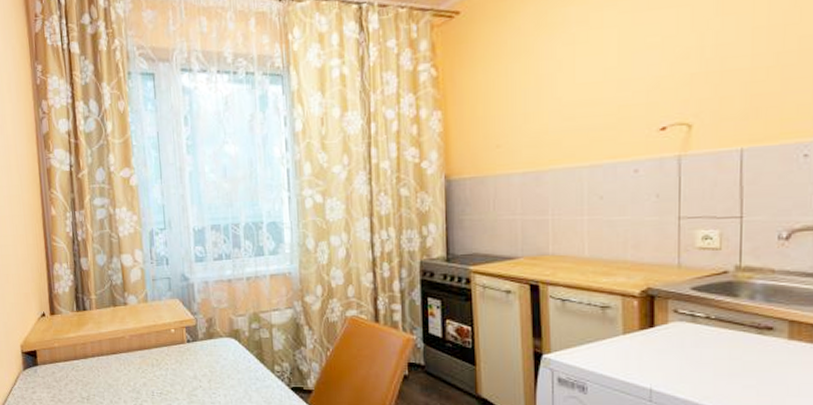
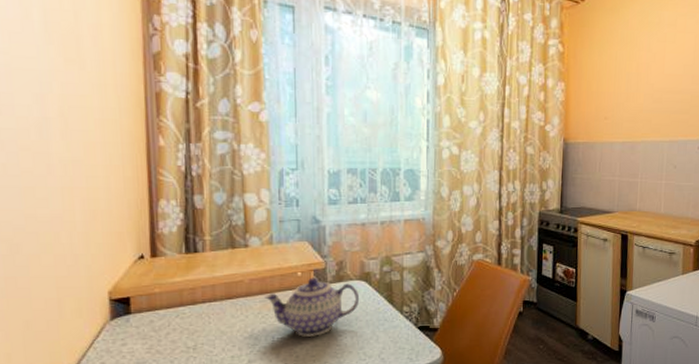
teapot: none [143,334,231,393] -> present [264,277,360,337]

